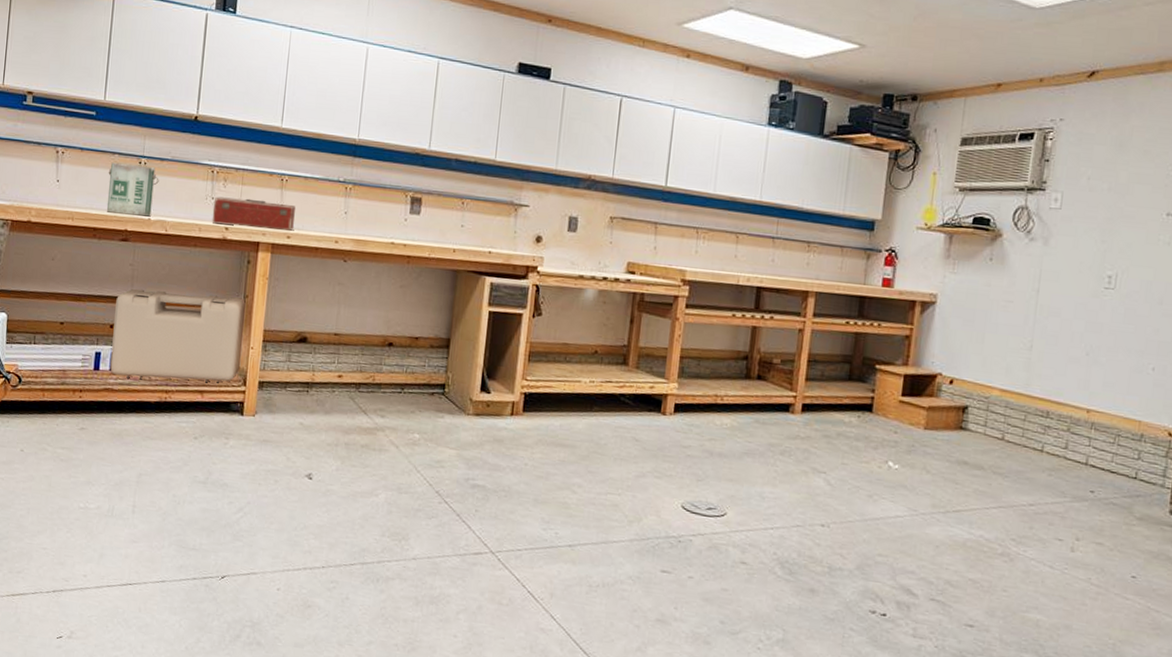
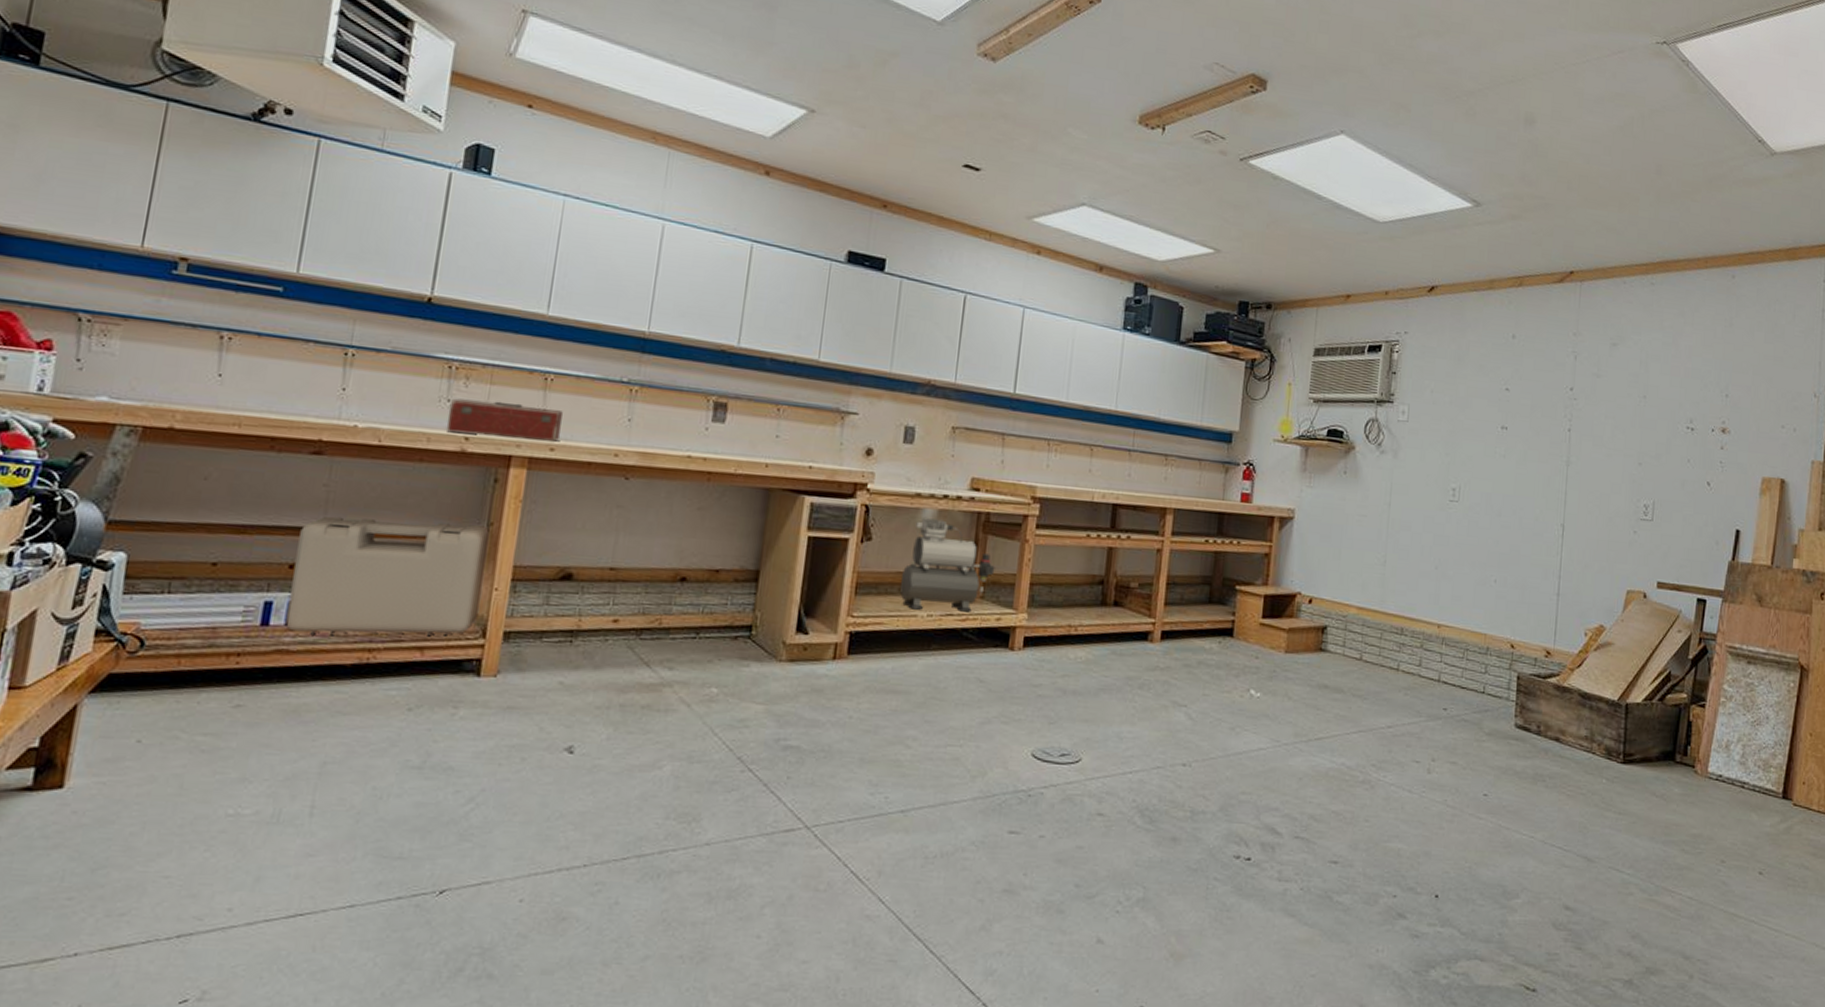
paint can: present [107,162,159,217] -> none [293,352,373,424]
air compressor: none [566,297,649,380] -> present [900,518,995,613]

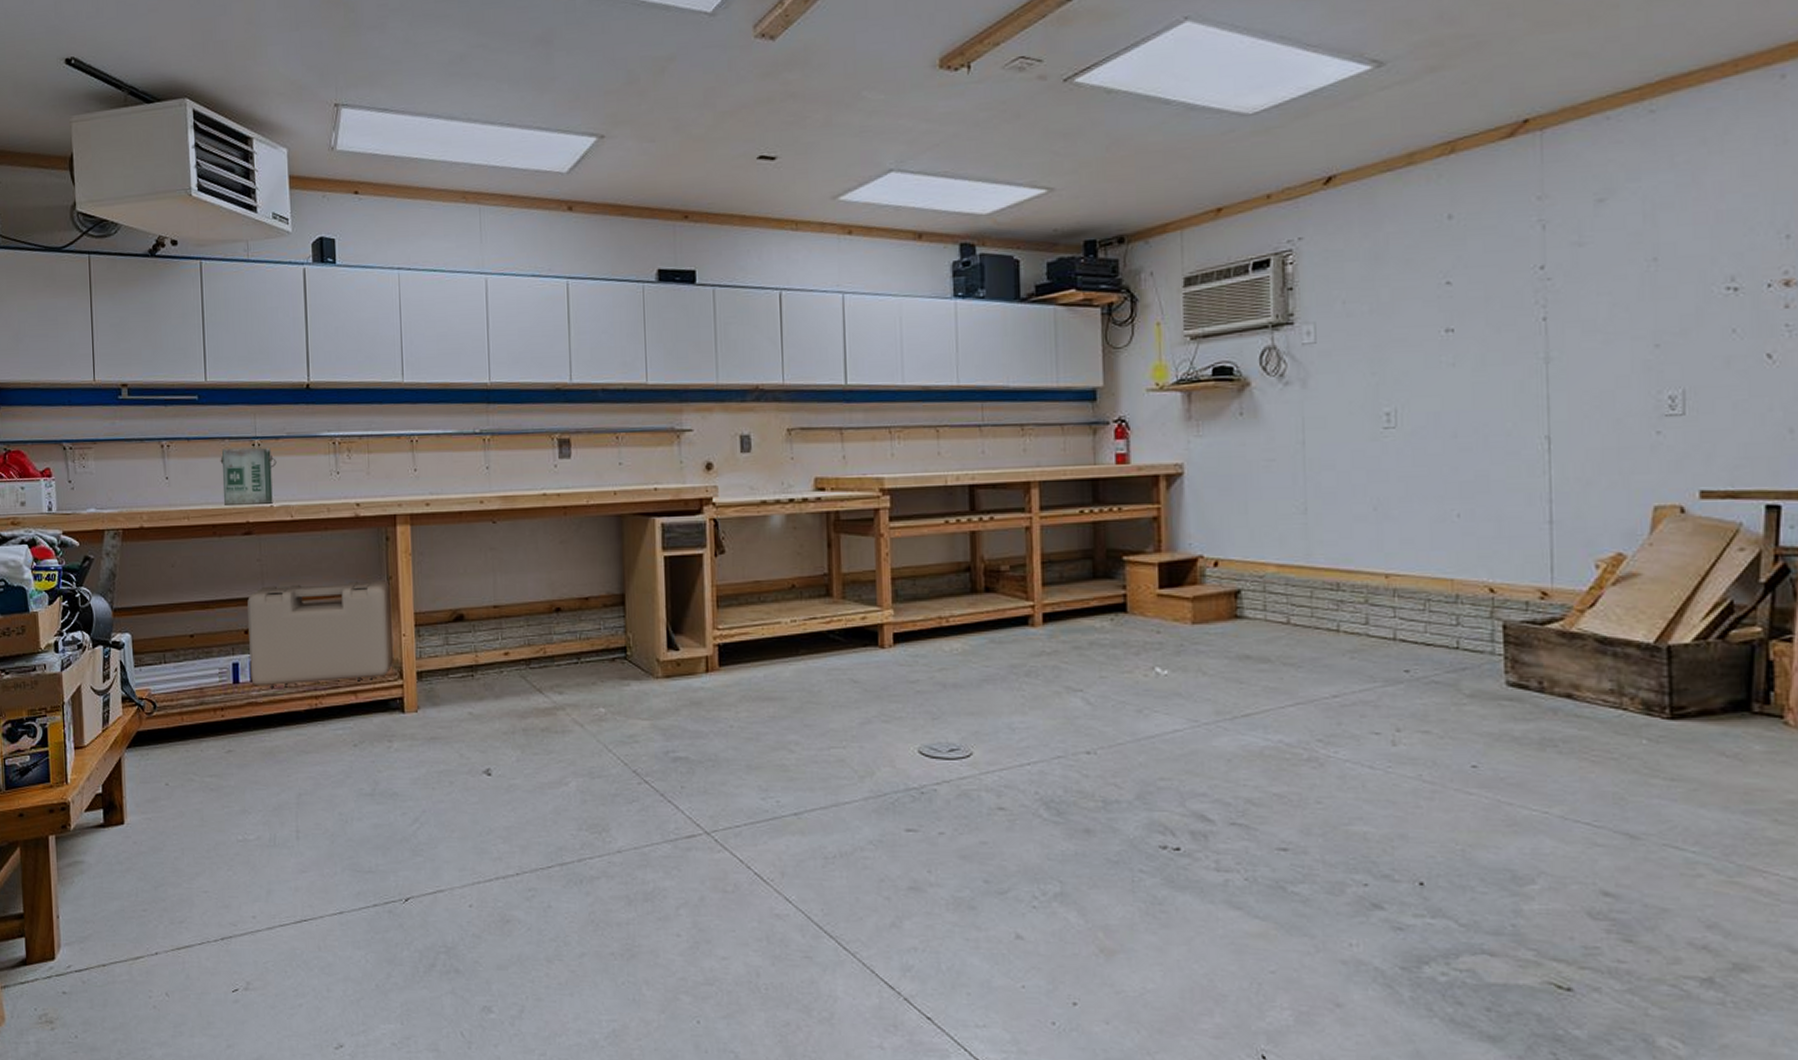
paint can: none [293,352,373,424] -> present [220,447,277,507]
toolbox: present [445,398,563,443] -> none [339,467,431,501]
air compressor: present [900,518,995,613] -> none [760,524,853,617]

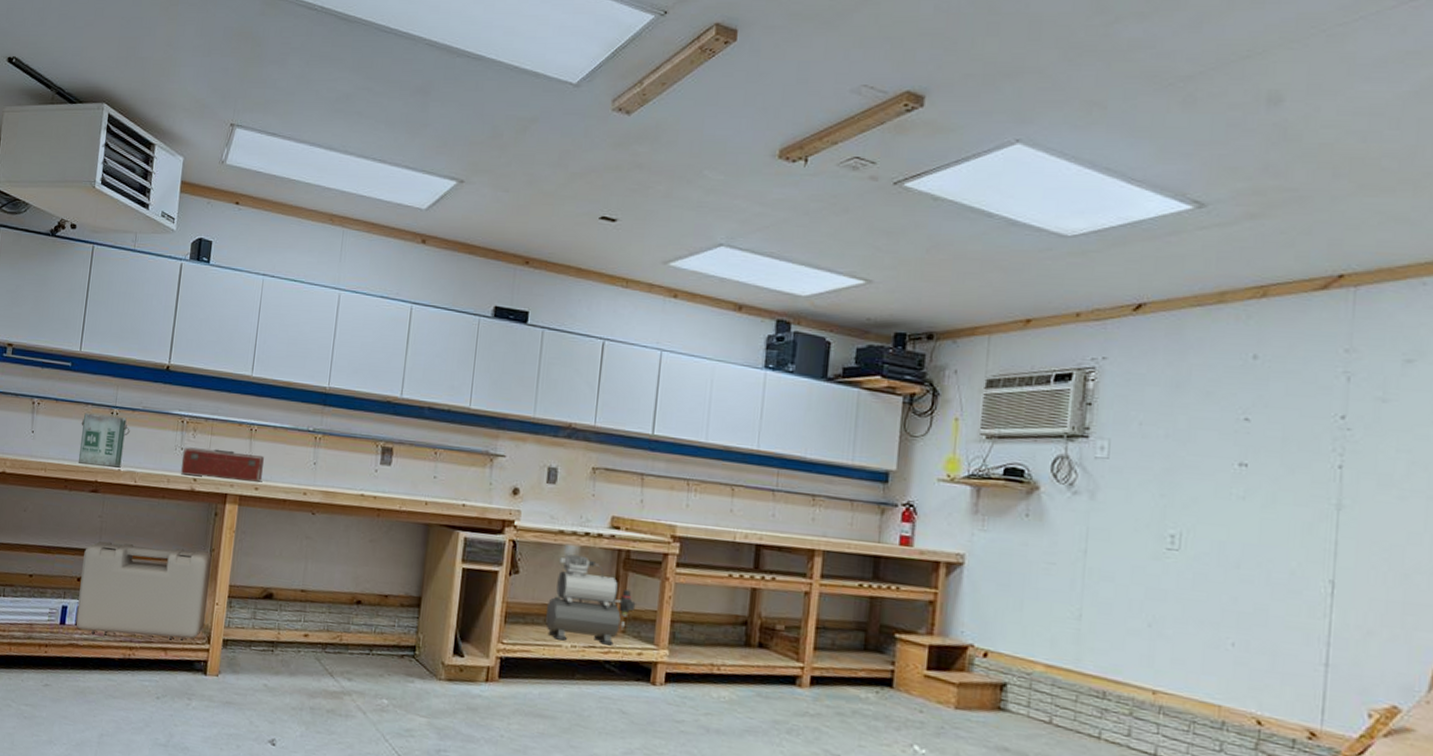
toolbox: none [339,467,431,501] -> present [180,447,264,483]
air compressor: none [760,524,853,617] -> present [546,554,636,646]

